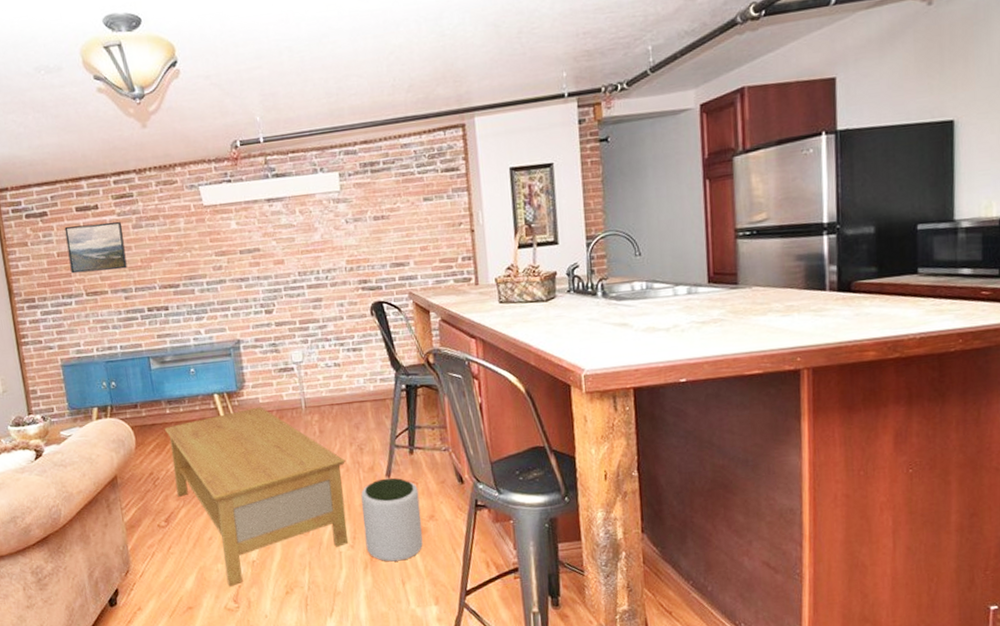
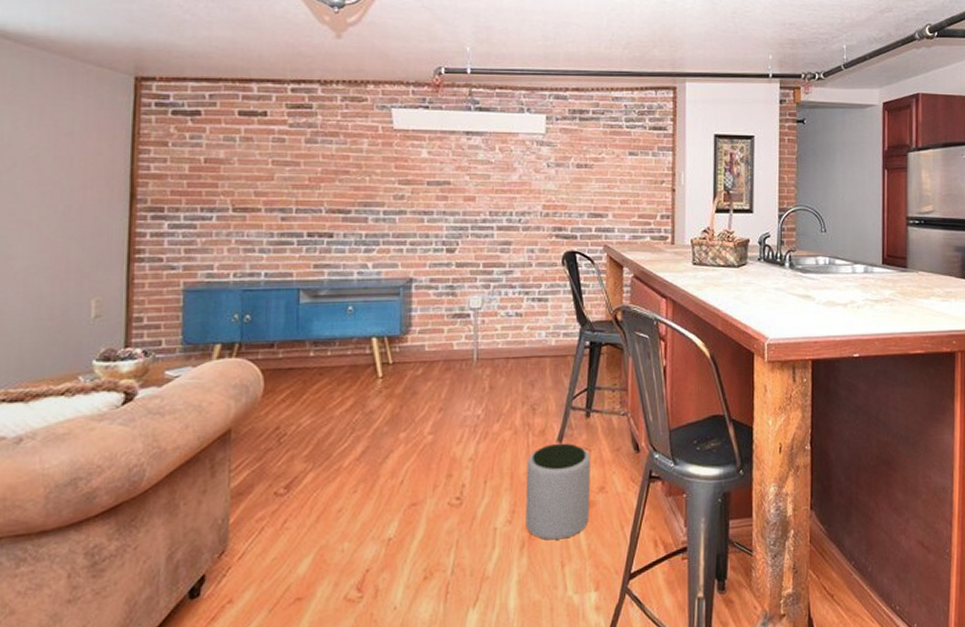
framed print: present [64,222,127,274] -> none [218,130,293,186]
coffee table: present [164,406,348,587] -> none [303,355,514,571]

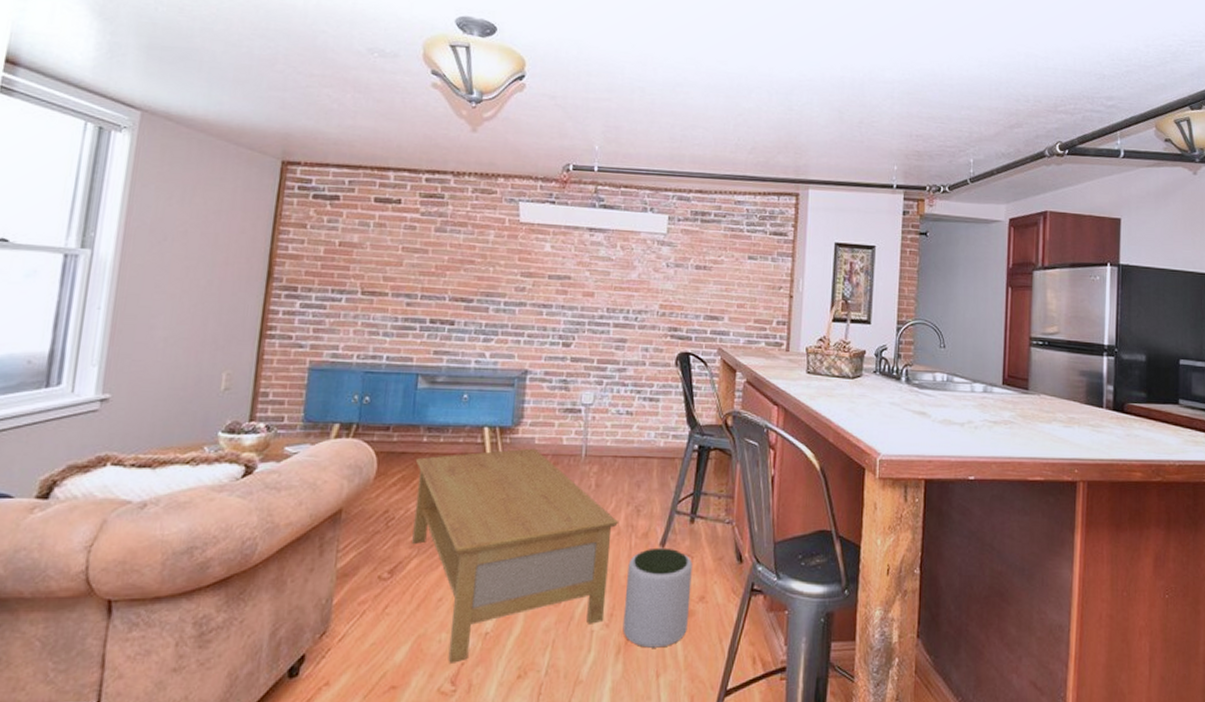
coffee table: none [303,355,514,571] -> present [412,448,618,663]

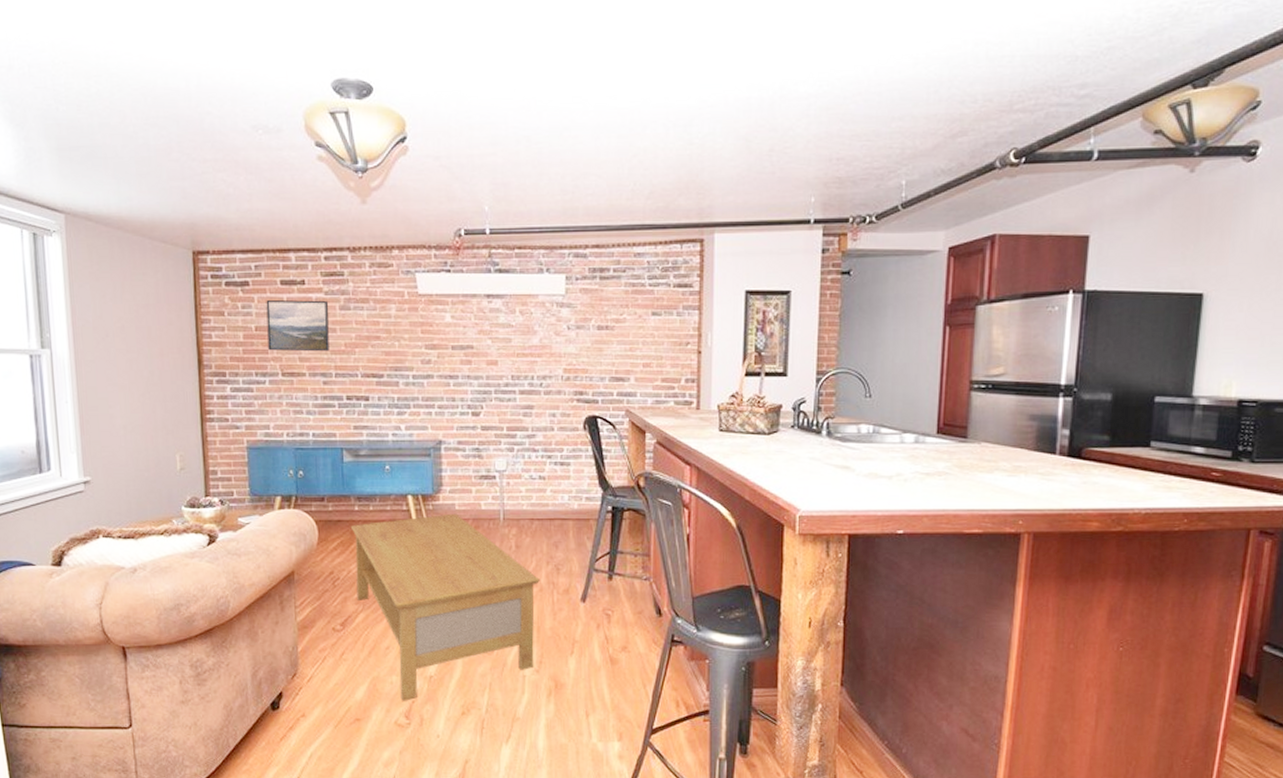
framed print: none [350,215,424,273] -> present [266,299,329,352]
plant pot: present [622,547,693,648] -> none [551,603,613,691]

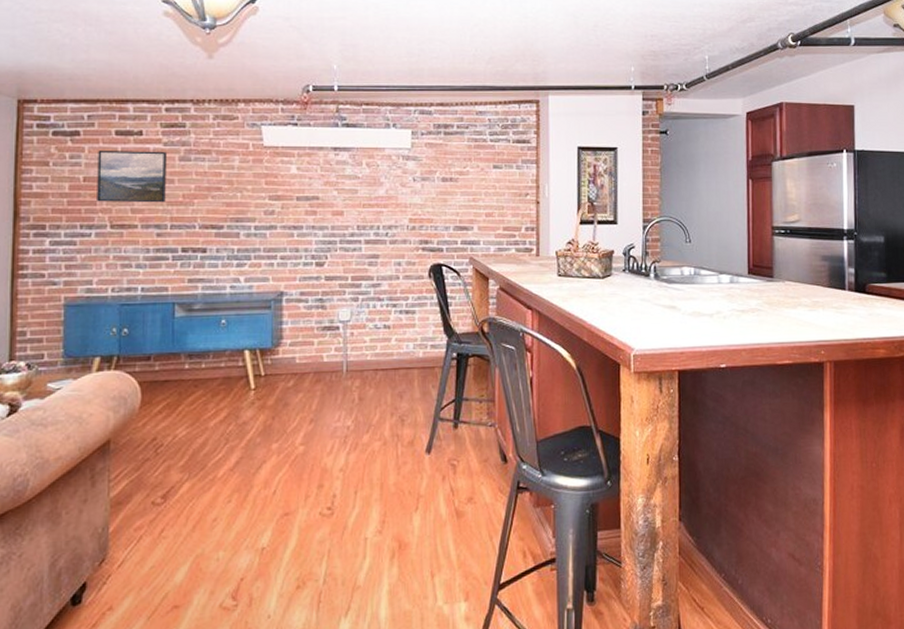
coffee table: present [350,513,540,701] -> none [179,367,383,580]

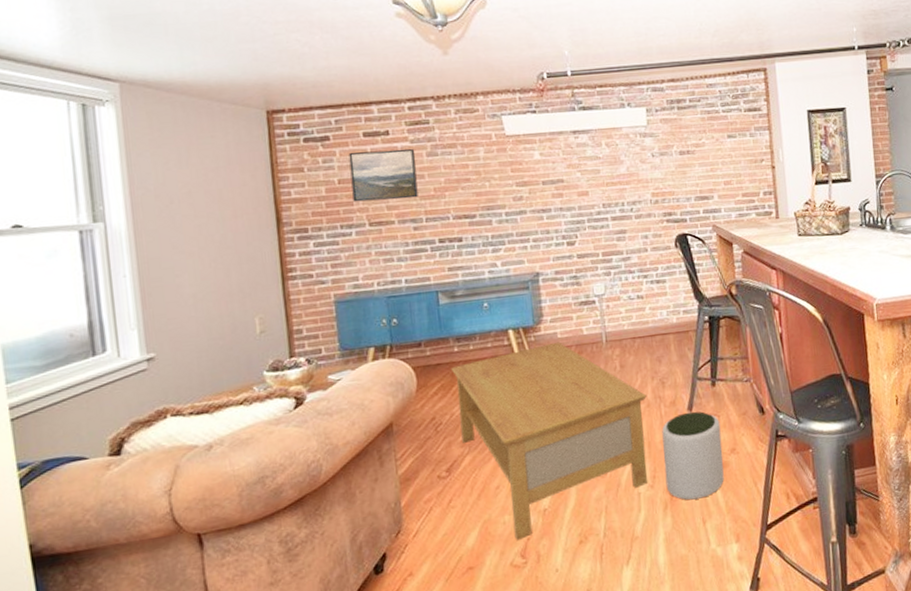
coffee table: none [179,367,383,580] -> present [450,341,647,540]
plant pot: none [395,454,459,550] -> present [662,411,724,500]

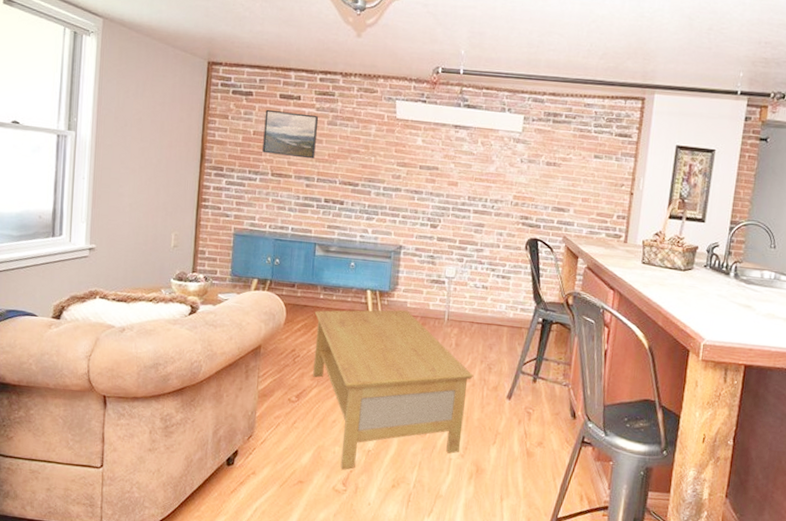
plant pot: present [662,411,724,500] -> none [474,399,533,478]

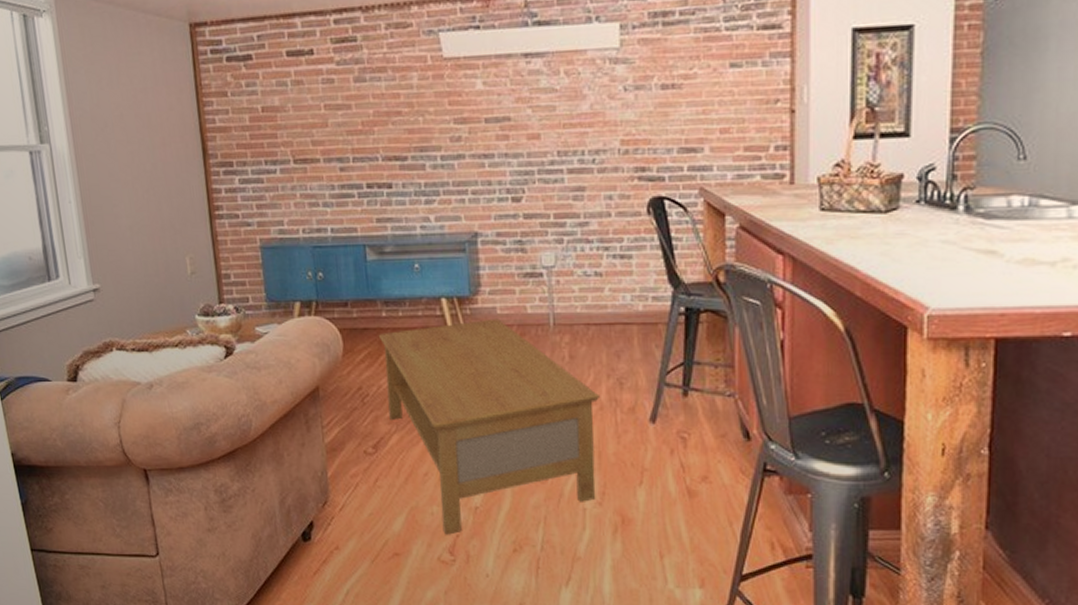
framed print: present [262,109,319,159] -> none [272,72,345,135]

